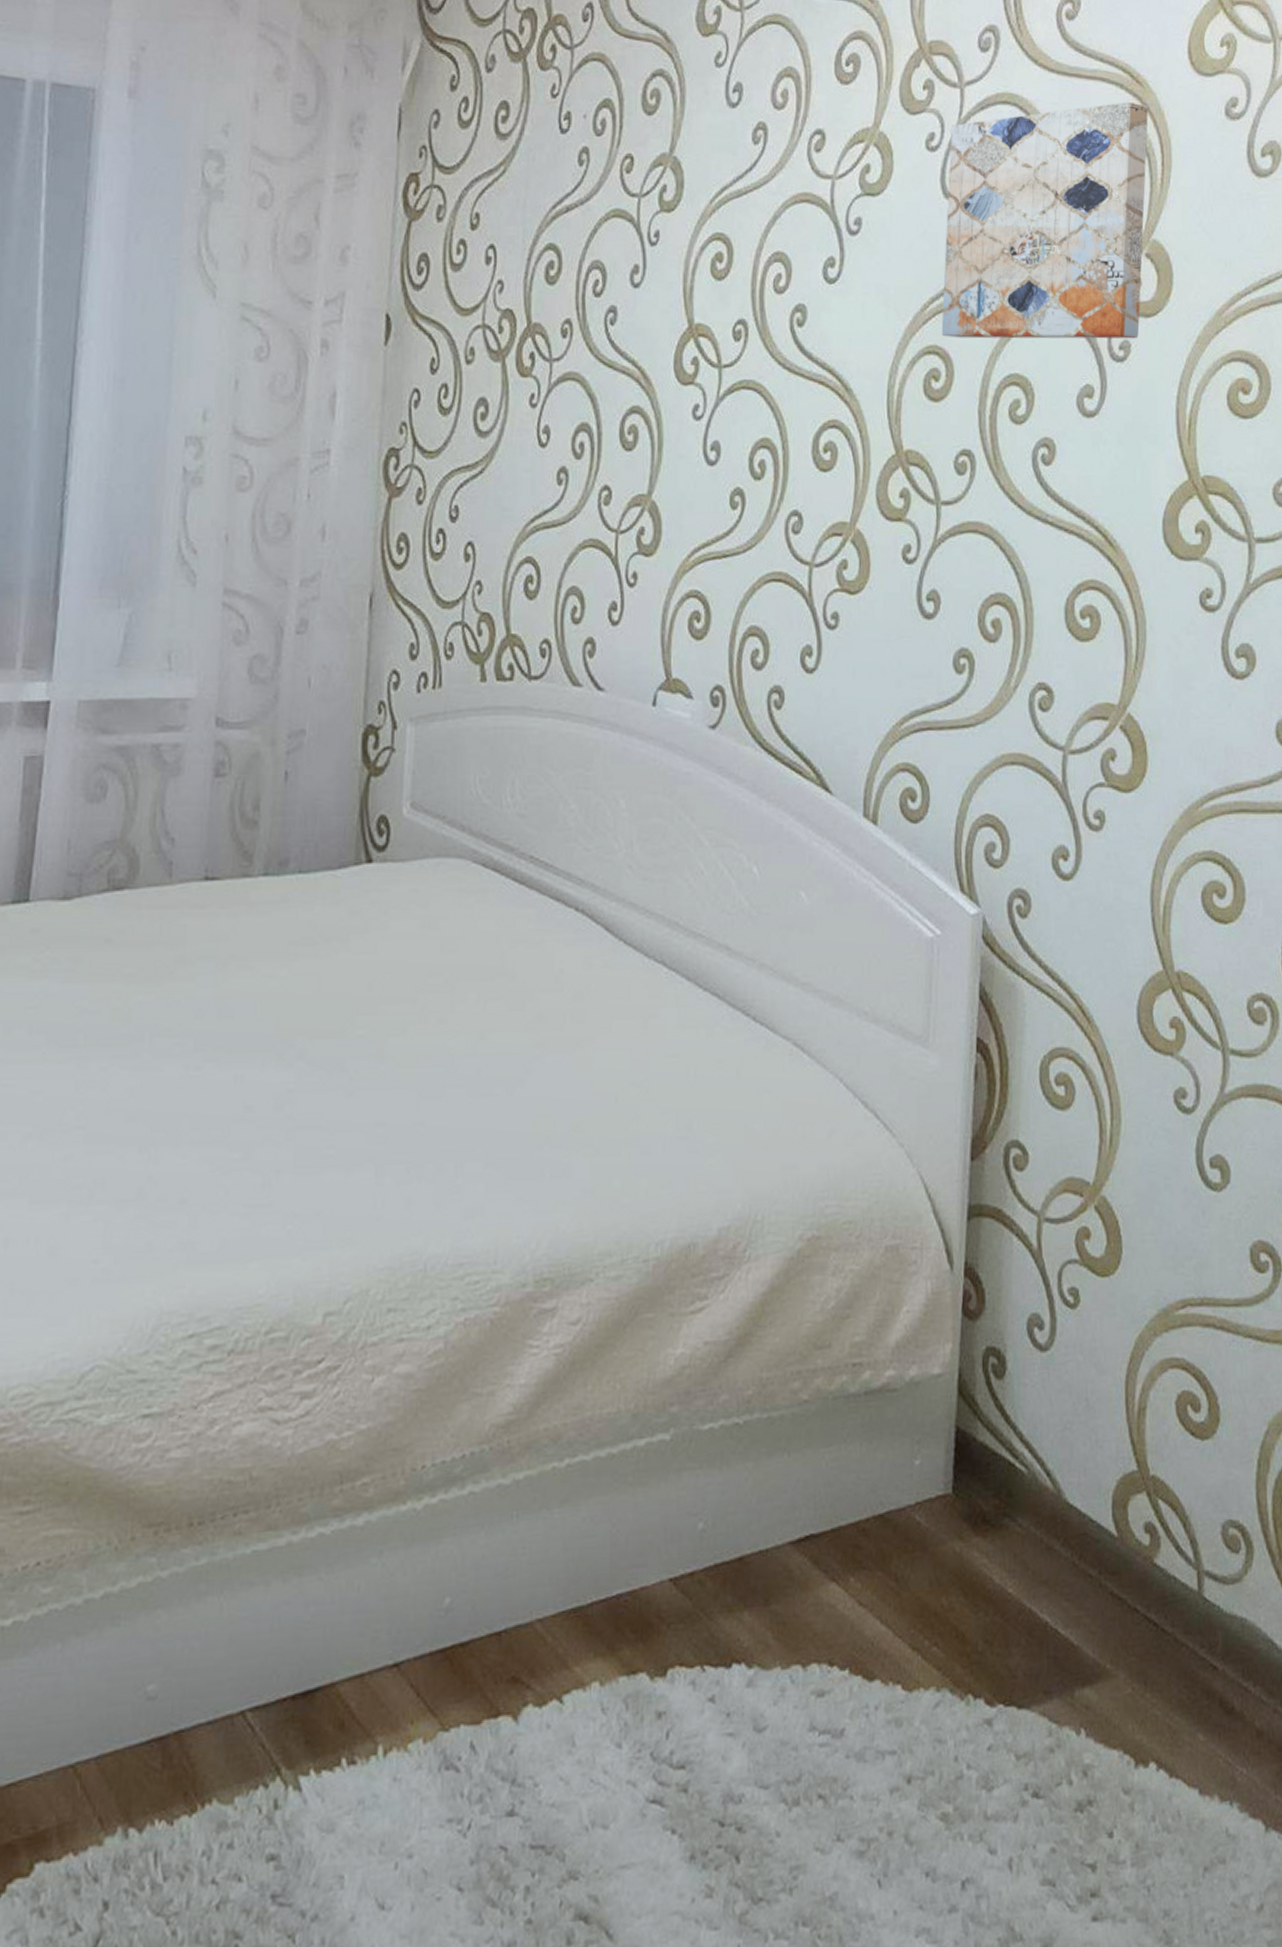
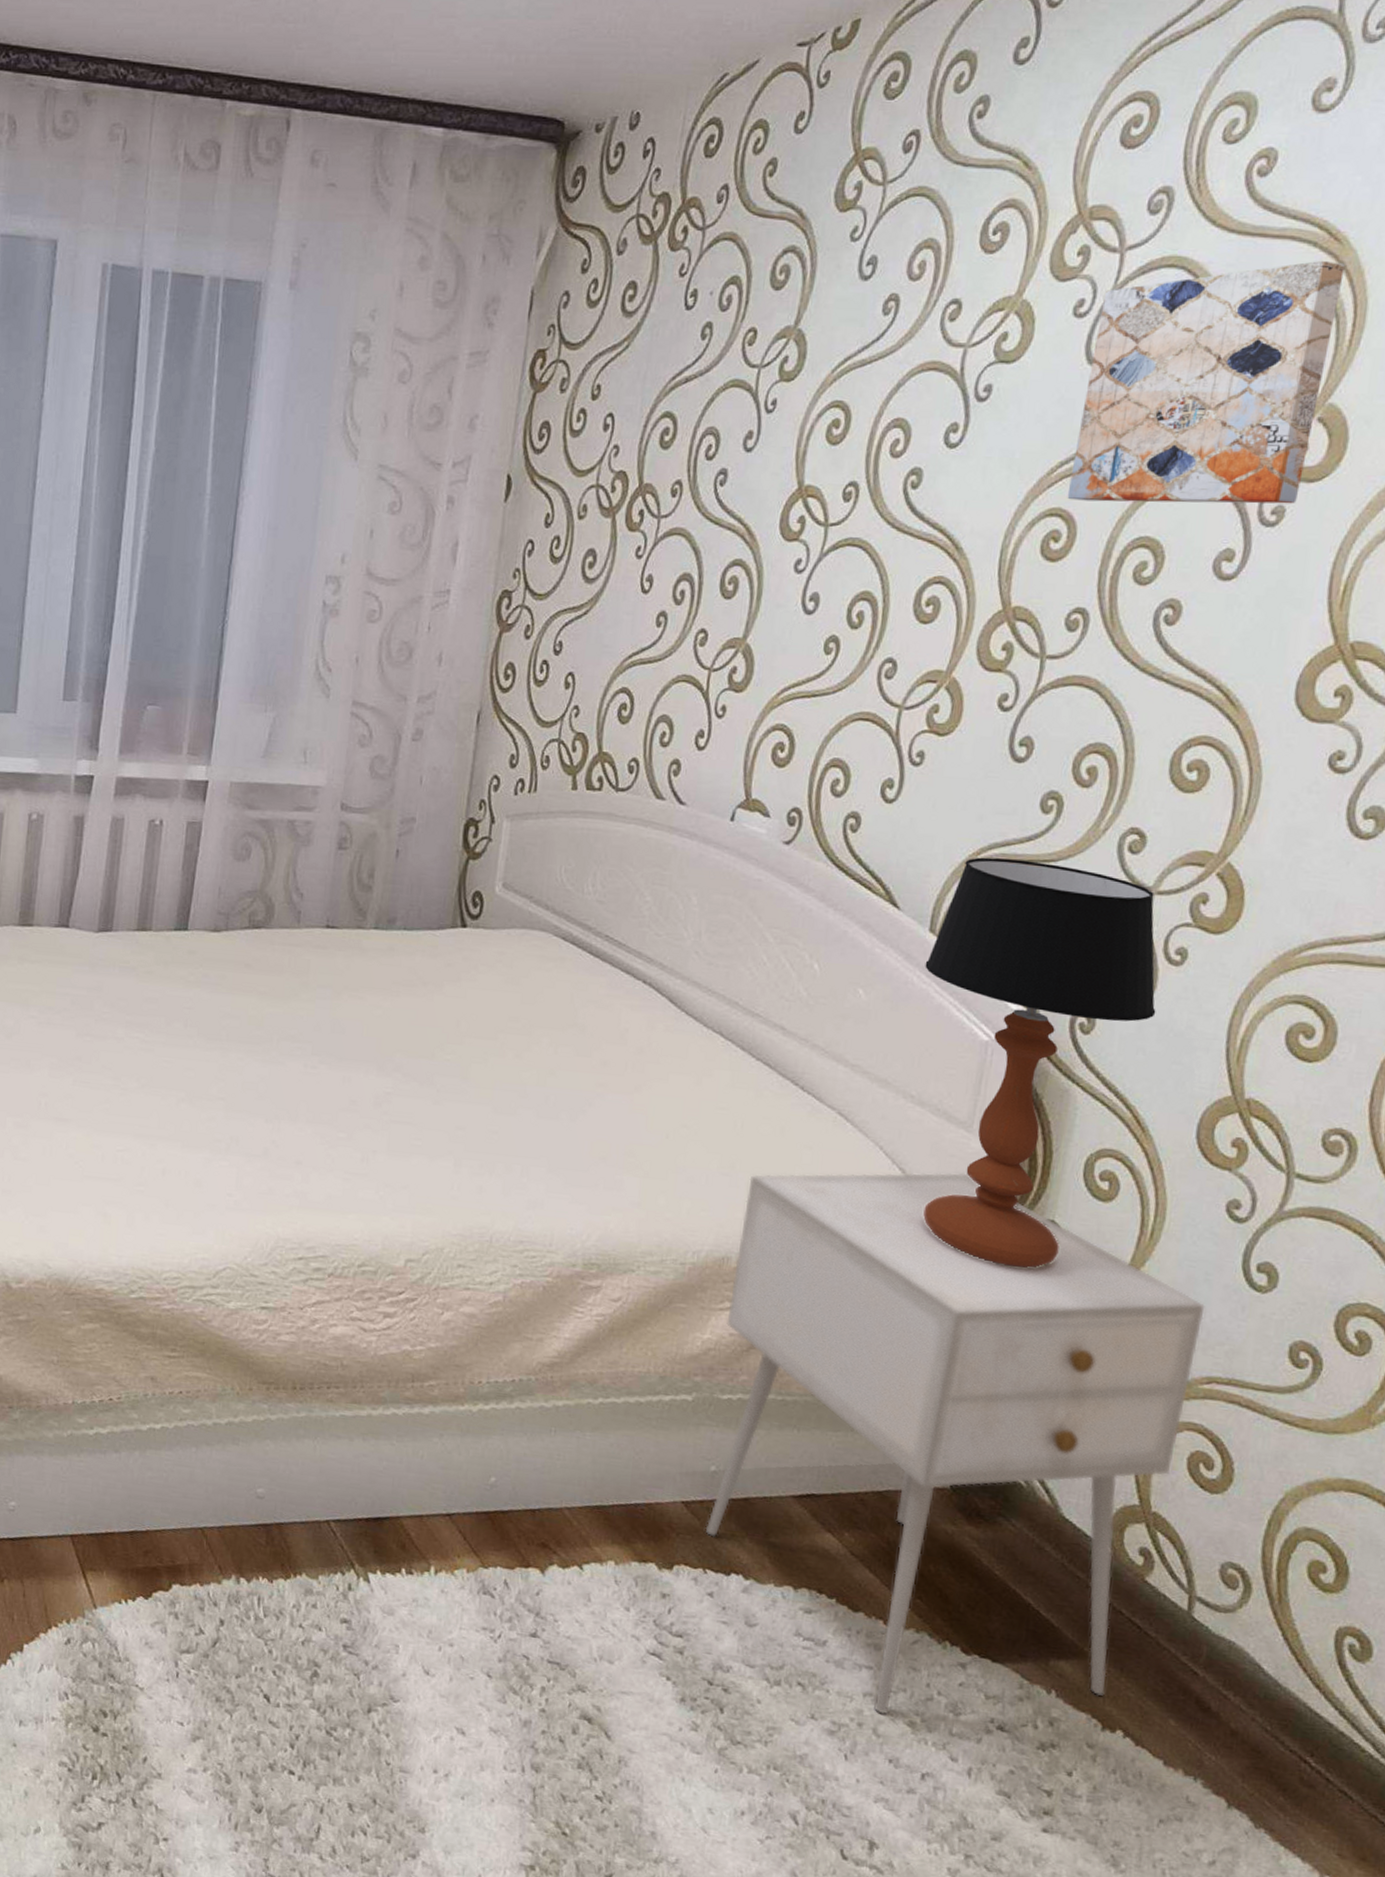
nightstand: none [698,1097,1170,1813] -> present [705,1172,1205,1715]
table lamp: none [863,727,1085,1203] -> present [923,857,1156,1268]

